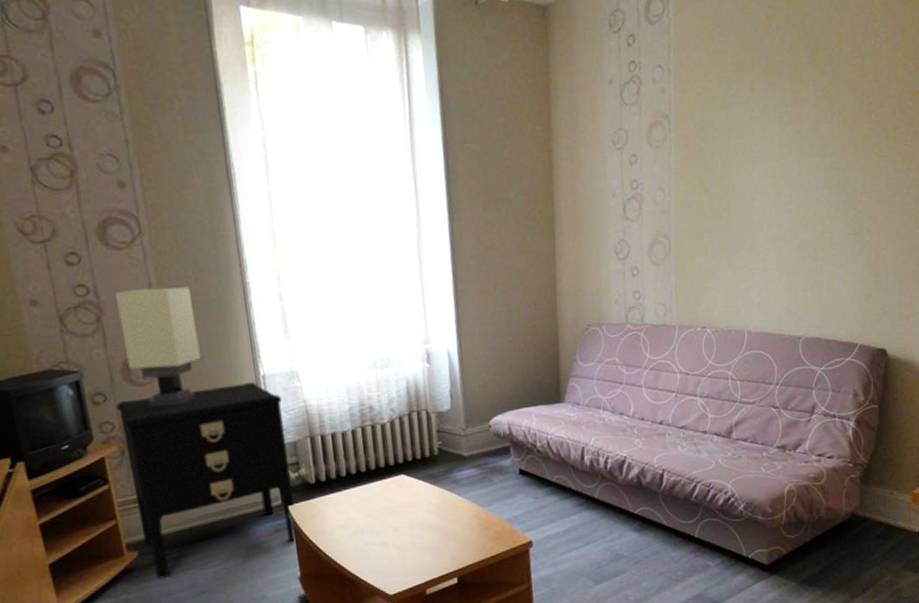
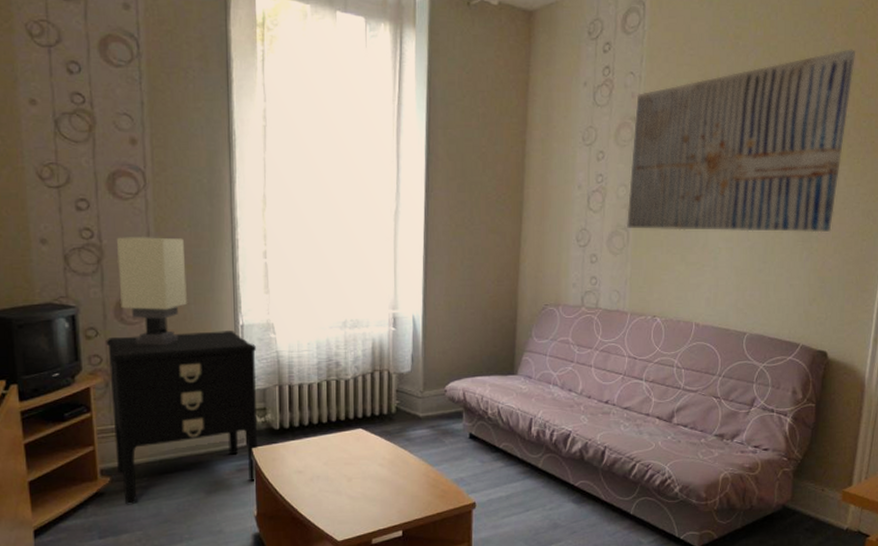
wall art: none [666,22,897,236] -> present [626,49,856,233]

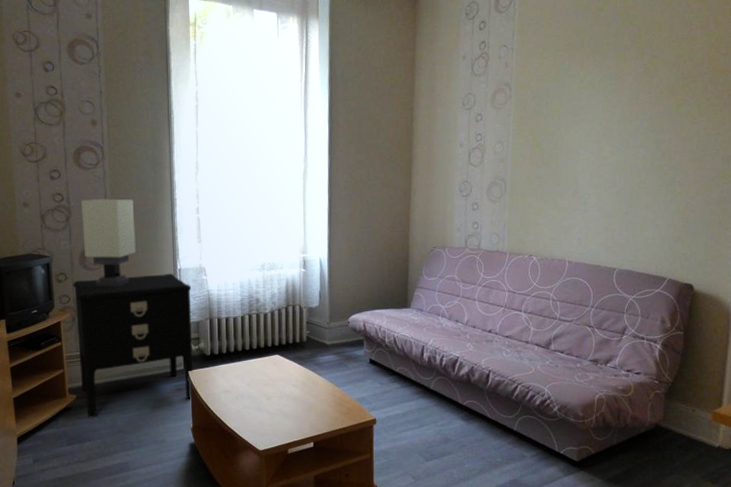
wall art: present [626,49,856,233] -> none [503,14,711,180]

